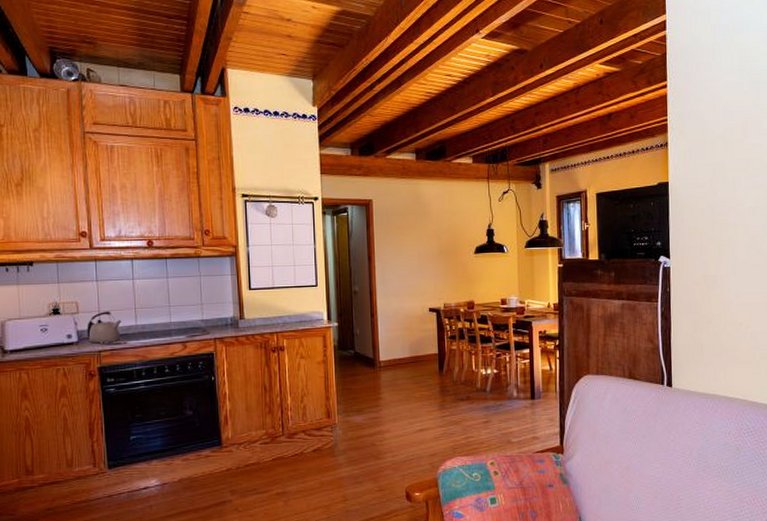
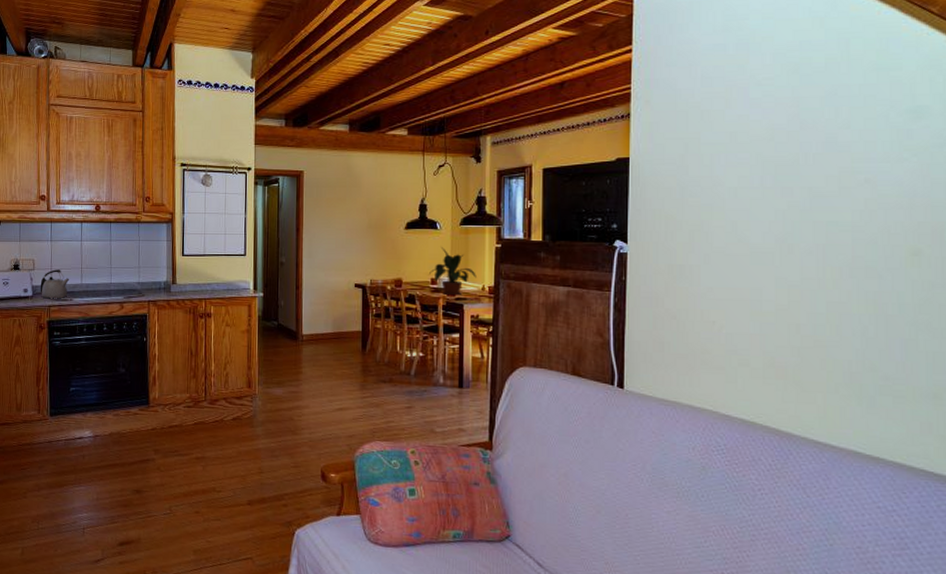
potted plant: none [498,269,542,315] -> present [428,247,476,296]

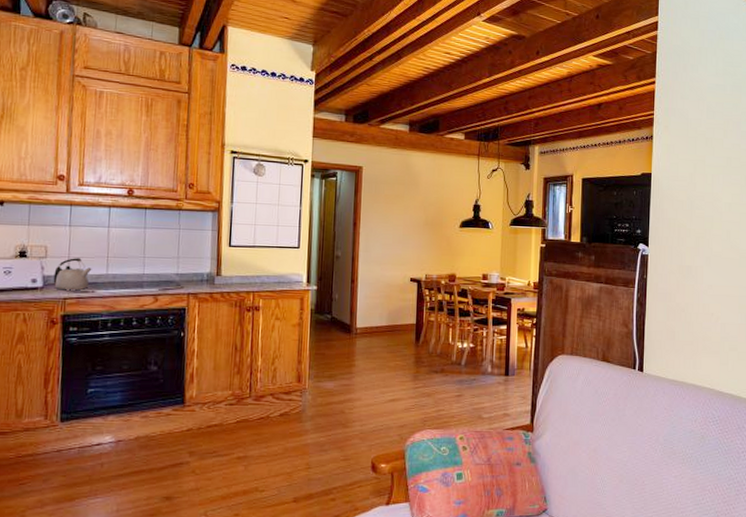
potted plant: present [428,247,476,296] -> none [480,245,523,291]

